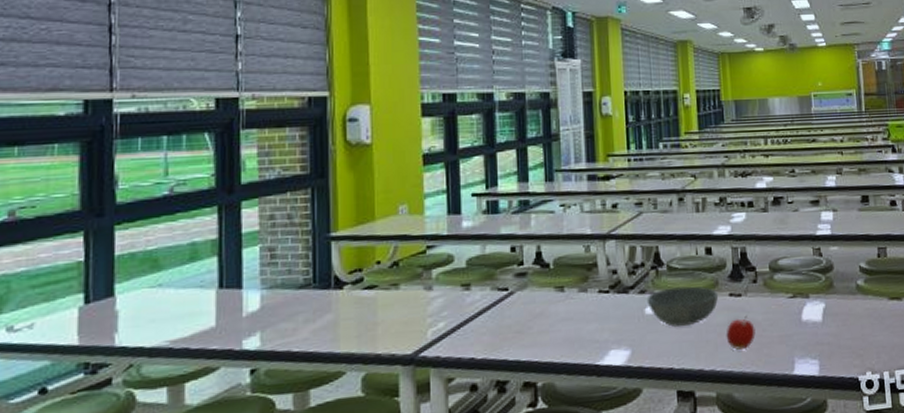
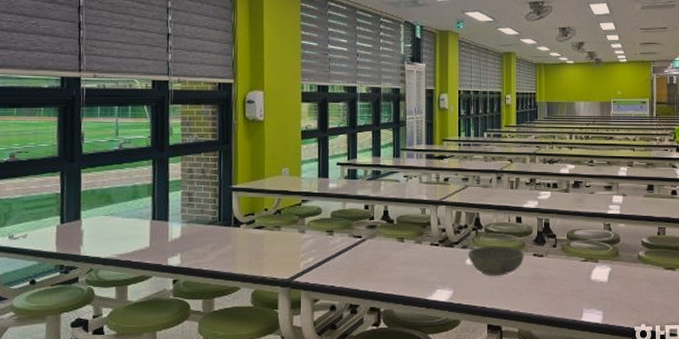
fruit: present [726,315,756,350] -> none [529,271,553,298]

